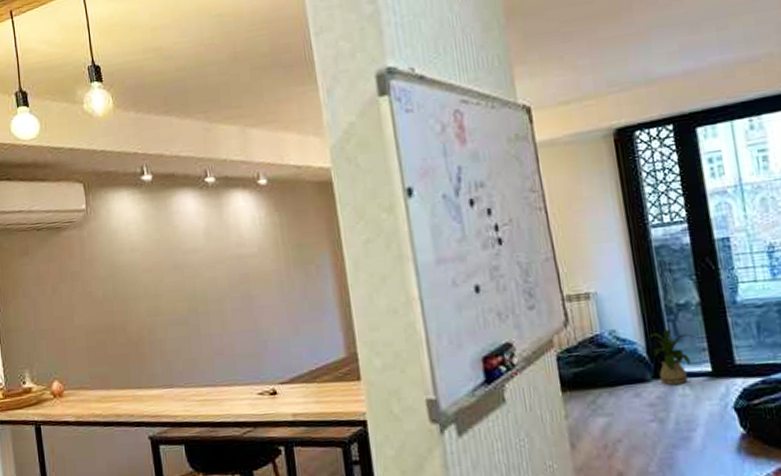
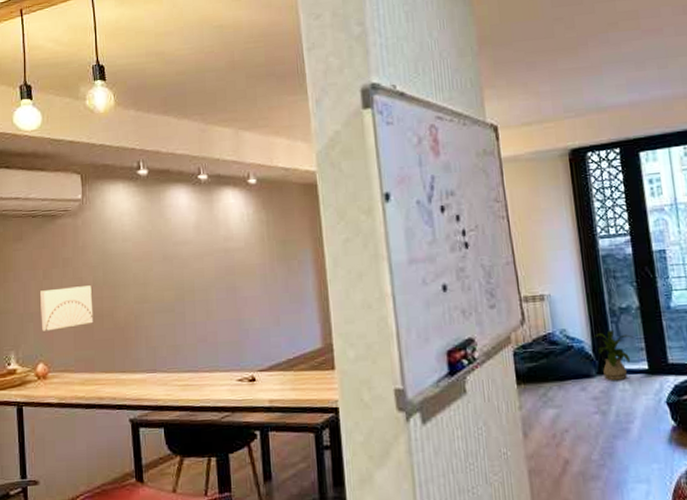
wall art: none [50,299,106,348] -> present [40,285,94,331]

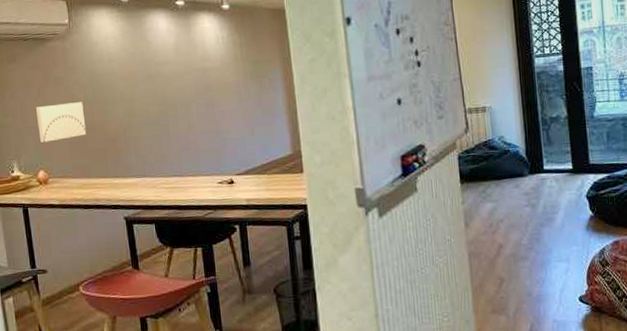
house plant: present [591,329,634,381] -> none [525,136,562,179]

